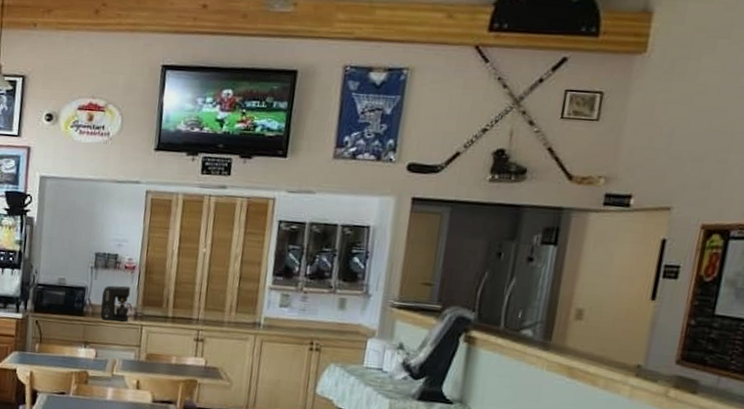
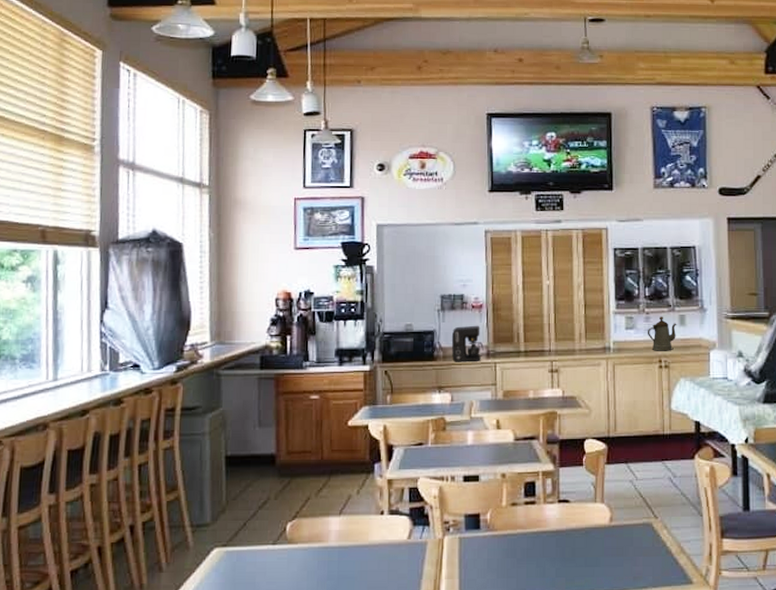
coffee pot: none [301,297,336,334] -> present [647,316,677,351]

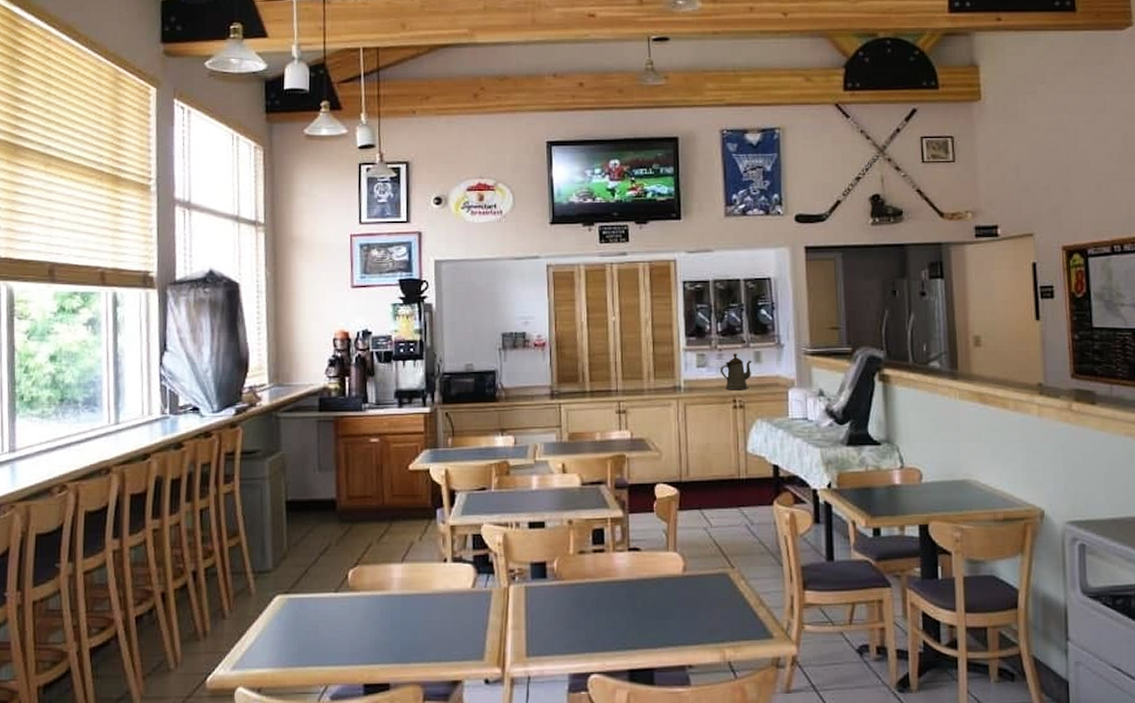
coffee maker: present [451,325,484,362] -> none [513,364,547,403]

